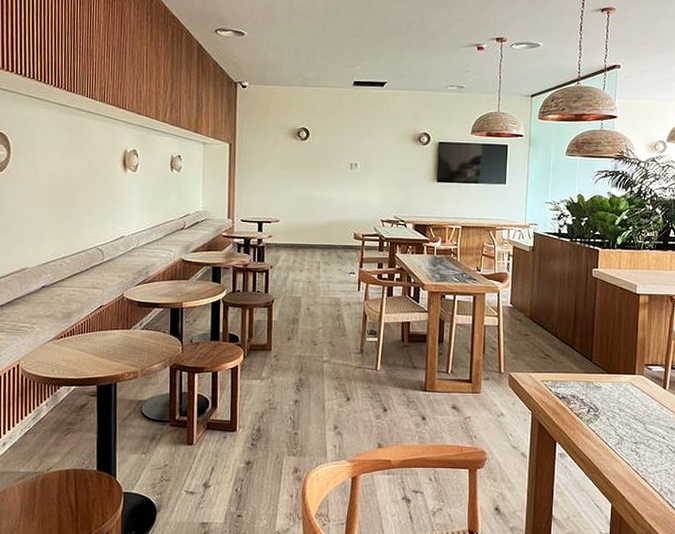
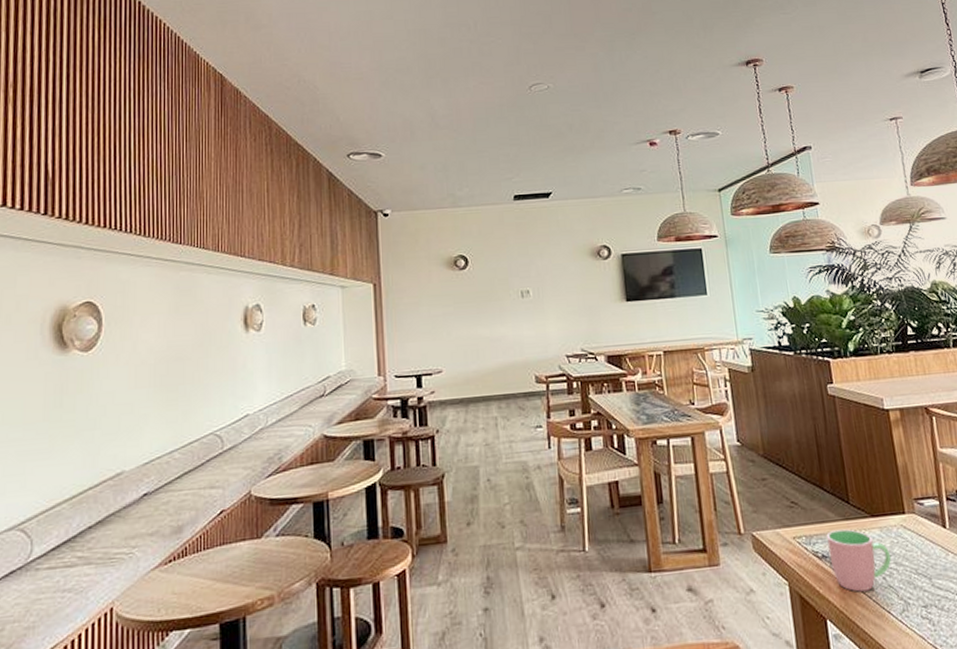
cup: none [568,380,617,426] -> present [826,529,892,592]

